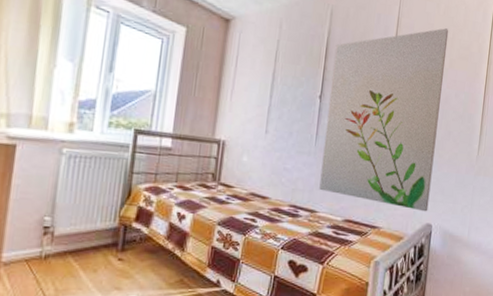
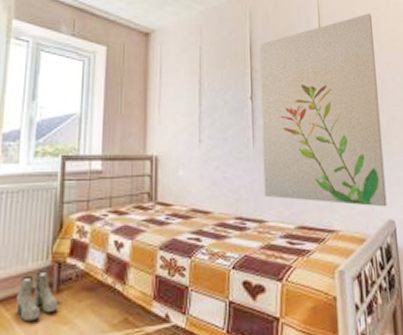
boots: none [83,231,123,273] -> present [16,271,59,322]

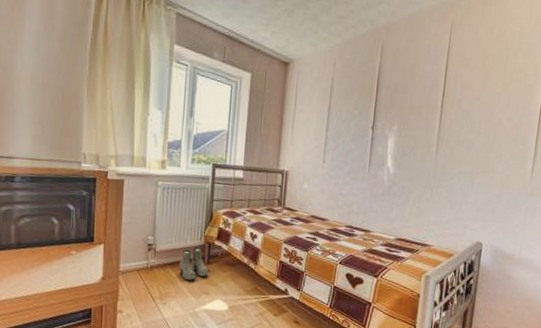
wall art: present [259,13,387,207] -> none [373,52,502,231]

